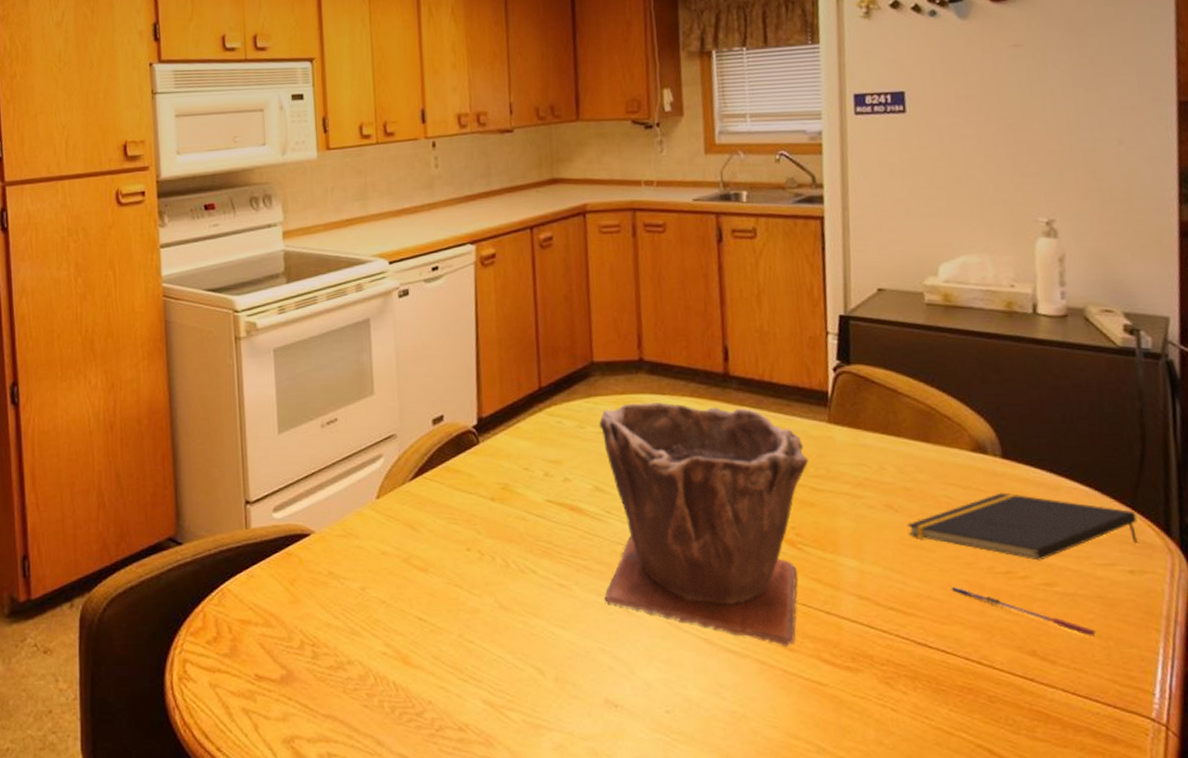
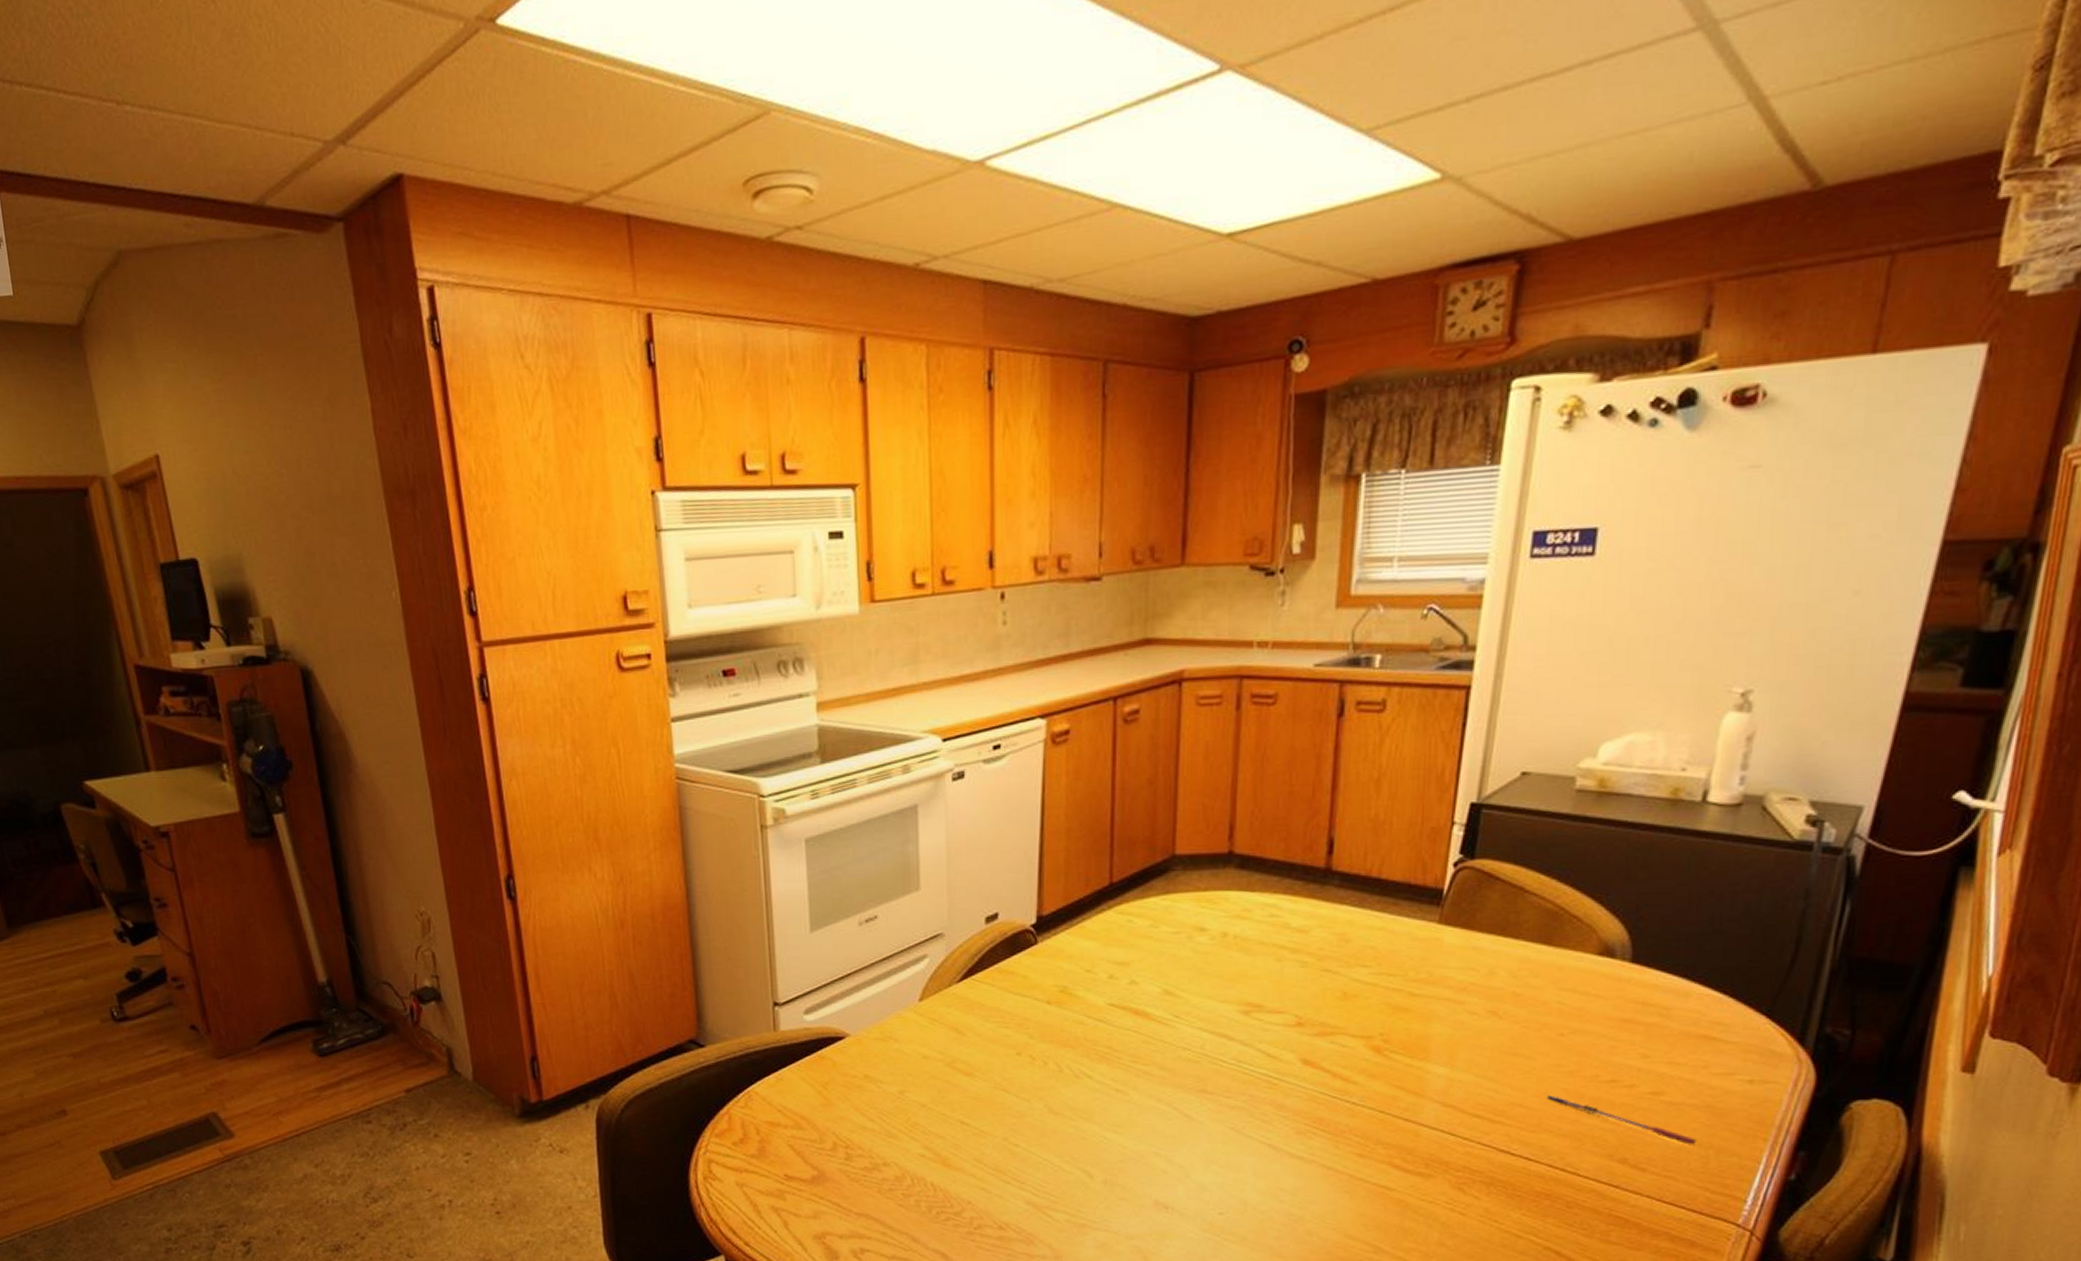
plant pot: present [599,401,809,648] -> none [1164,899,1410,1153]
notepad: present [907,492,1139,561] -> none [1509,999,1771,1070]

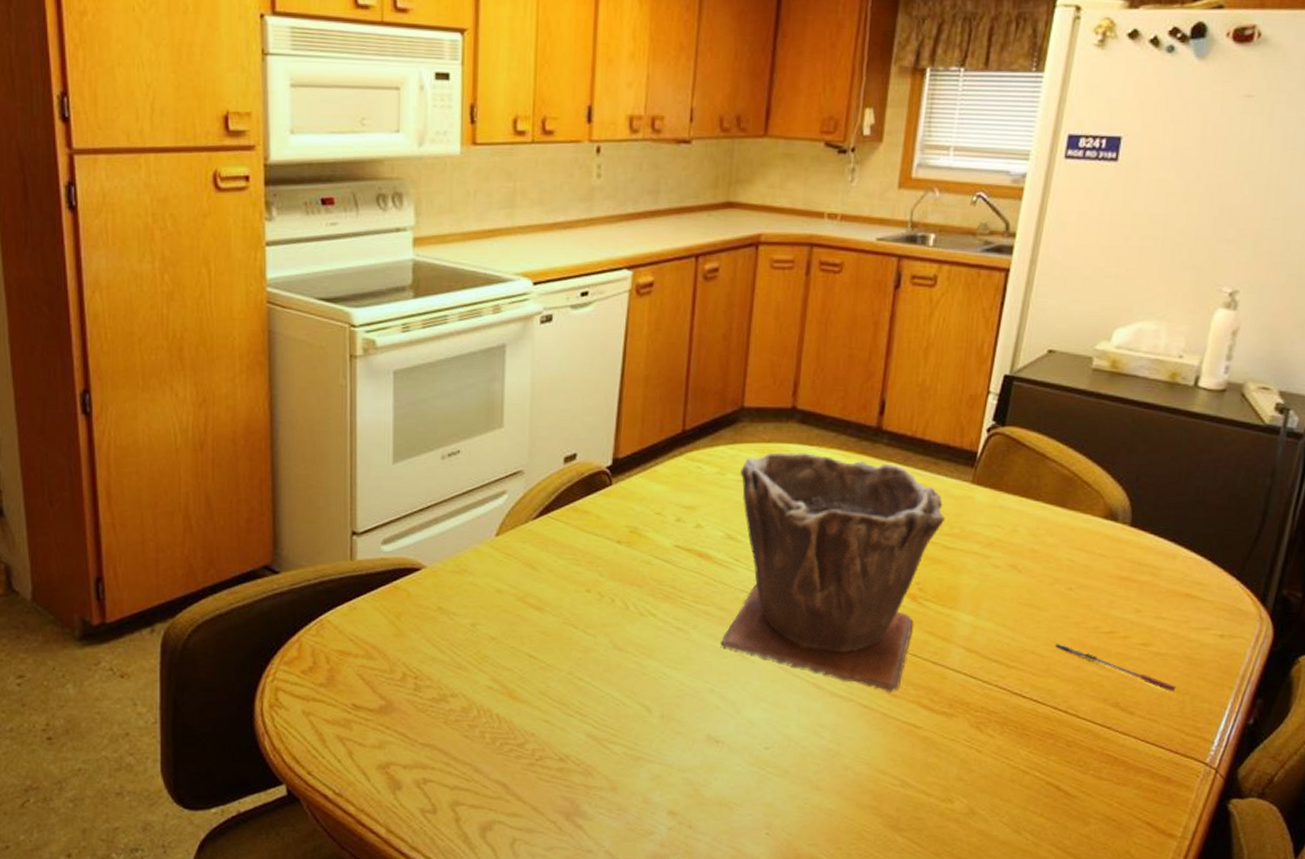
plant pot: none [1164,899,1410,1153] -> present [721,452,946,693]

